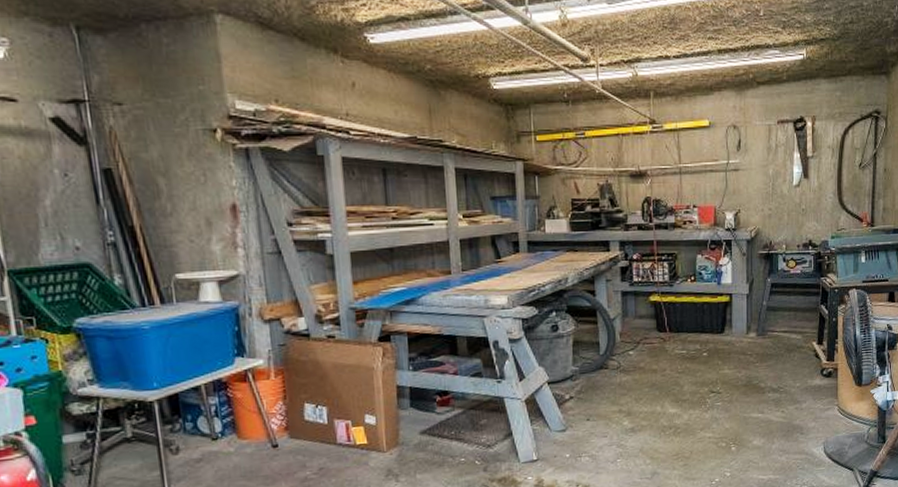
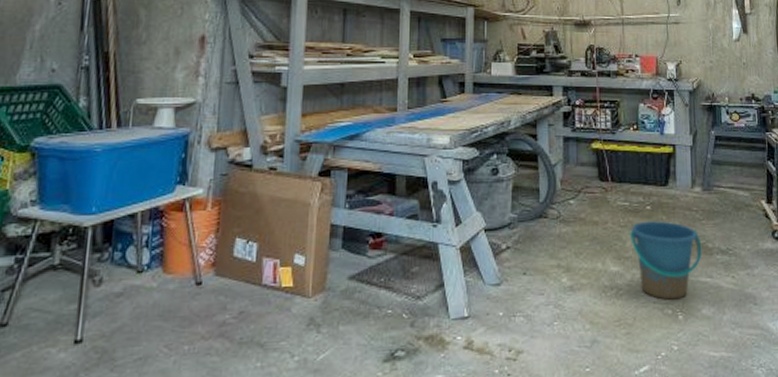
bucket: none [686,365,755,435] -> present [629,221,702,300]

